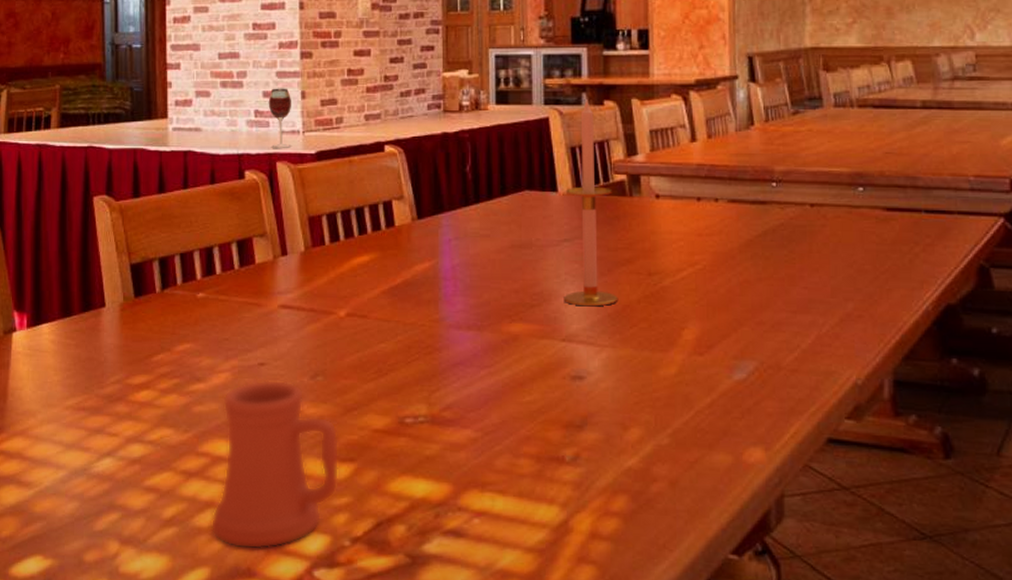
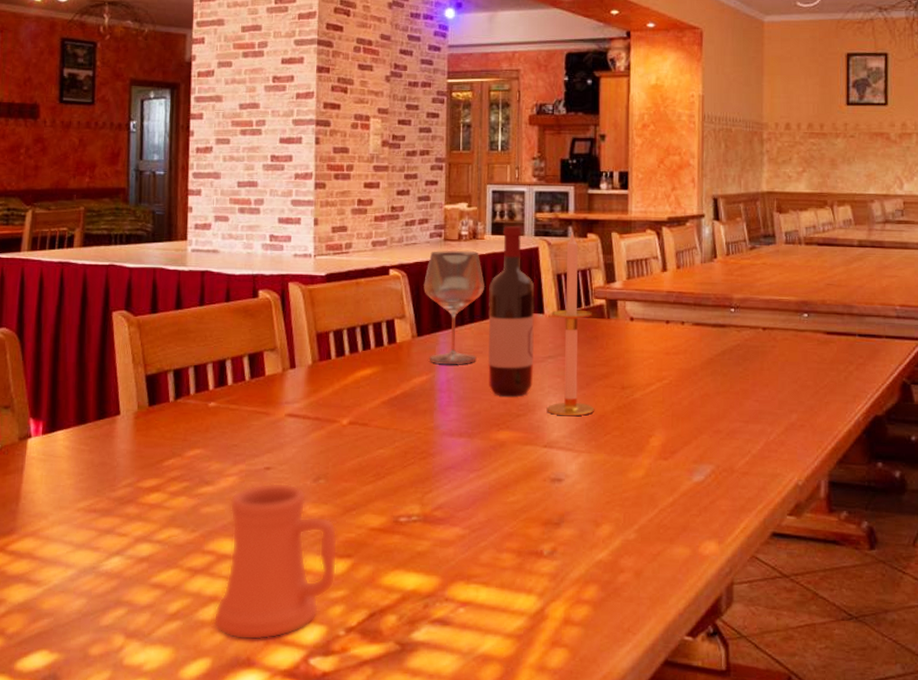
wineglass: present [268,88,292,149] -> none [282,215,305,271]
wine glass: none [423,124,490,249] -> present [424,251,485,364]
wine bottle: none [495,94,548,285] -> present [487,226,535,397]

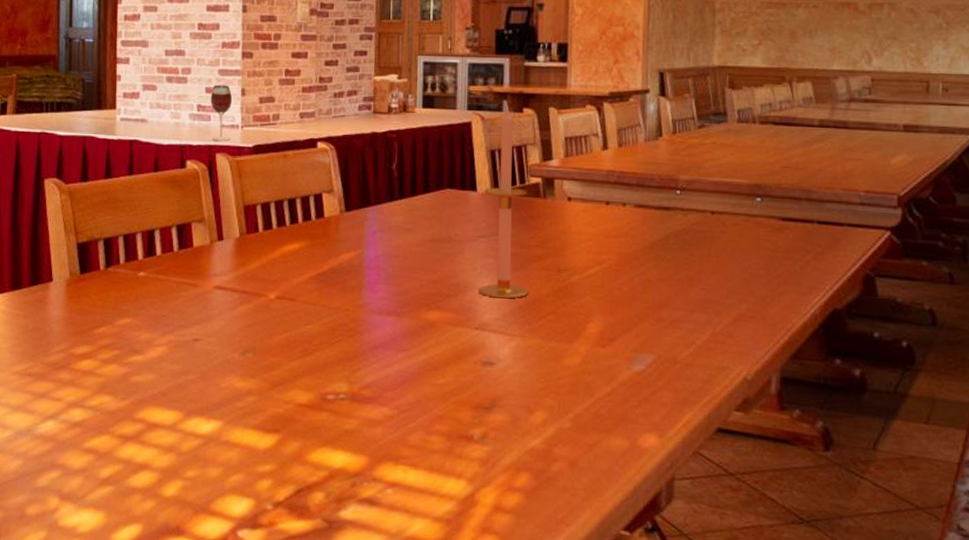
beer mug: present [213,482,338,640] -> none [144,354,266,510]
wineglass: none [282,215,305,271] -> present [210,85,233,142]
wine glass: present [424,251,485,364] -> none [352,124,415,241]
wine bottle: present [487,226,535,397] -> none [417,99,467,276]

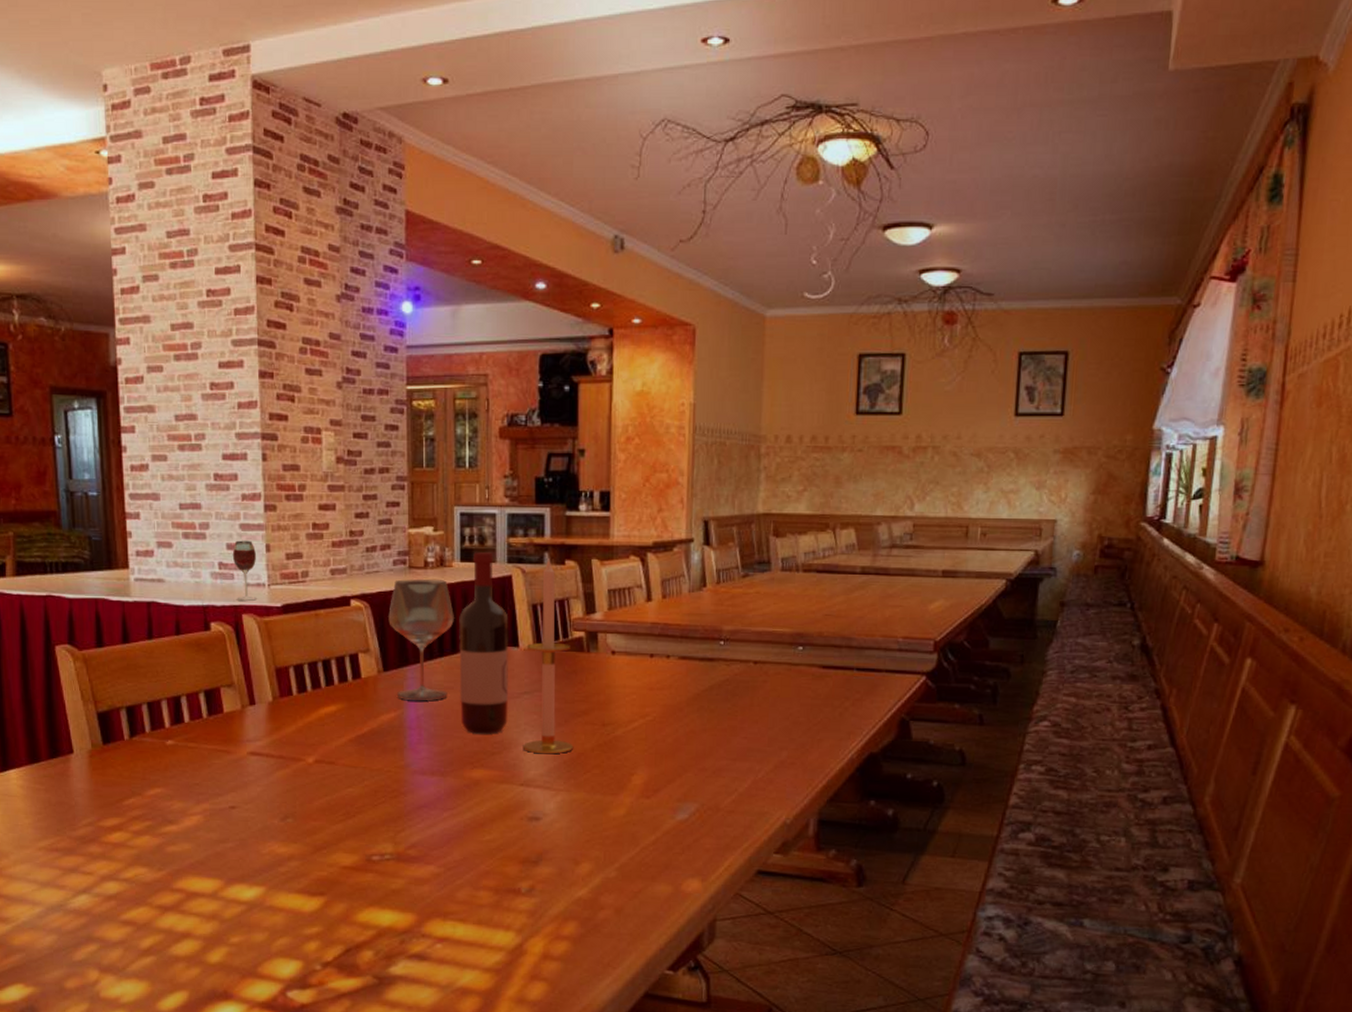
wine glass: none [352,124,415,241] -> present [388,579,454,700]
wine bottle: none [417,99,467,276] -> present [459,552,509,734]

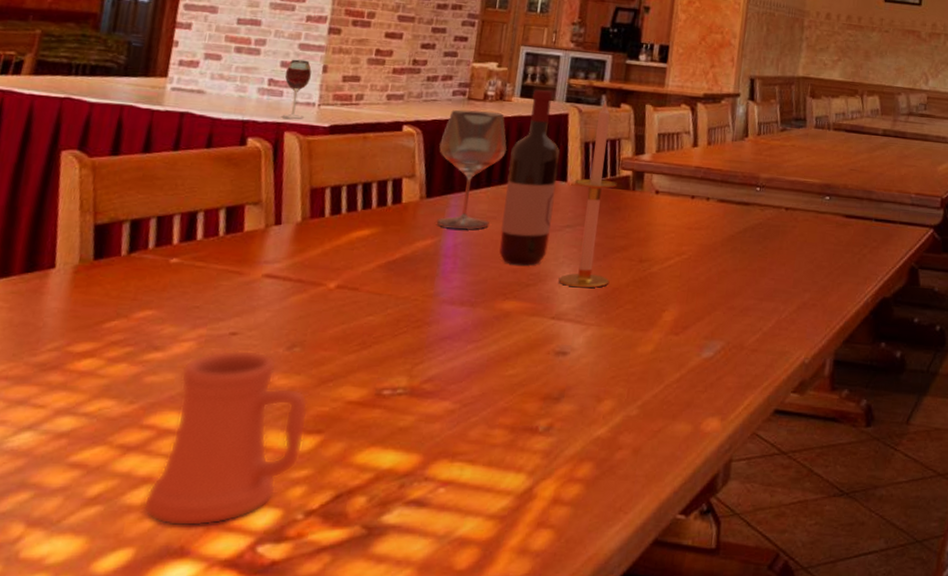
beer mug: none [187,821,310,974] -> present [143,349,309,526]

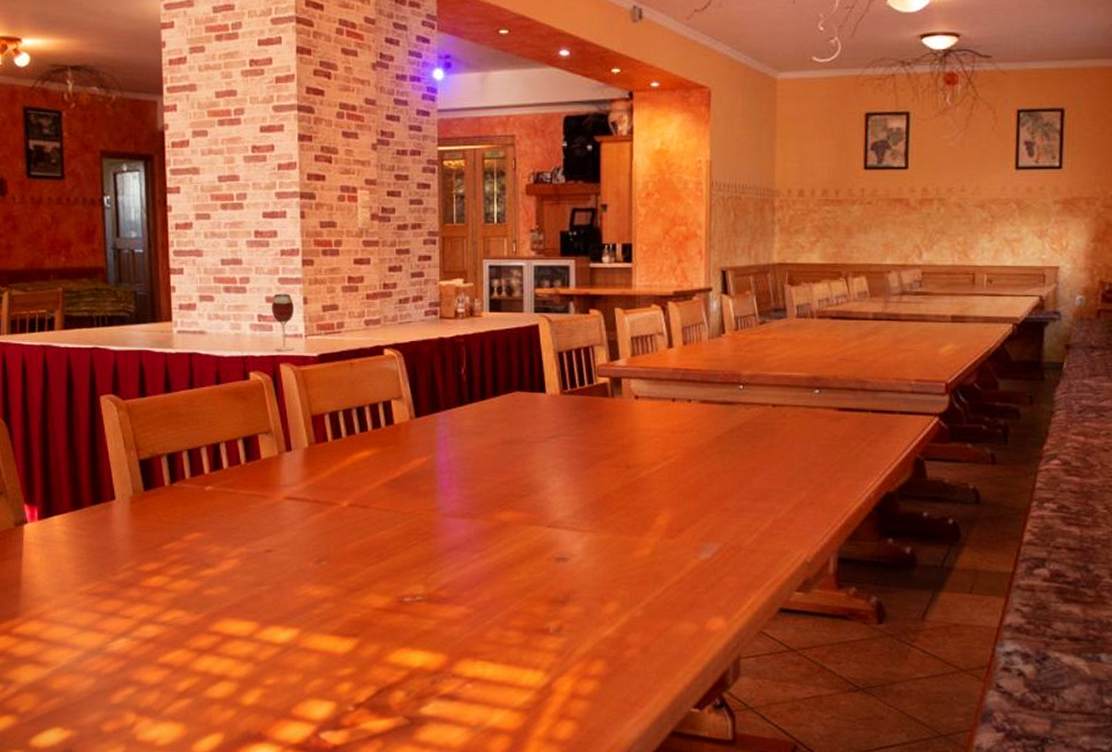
beer mug: present [143,349,309,526] -> none [223,565,343,716]
wine glass: present [436,109,507,229] -> none [420,329,483,445]
wine bottle: present [499,89,560,265] -> none [488,303,537,477]
candle: present [558,101,617,288] -> none [550,308,600,496]

